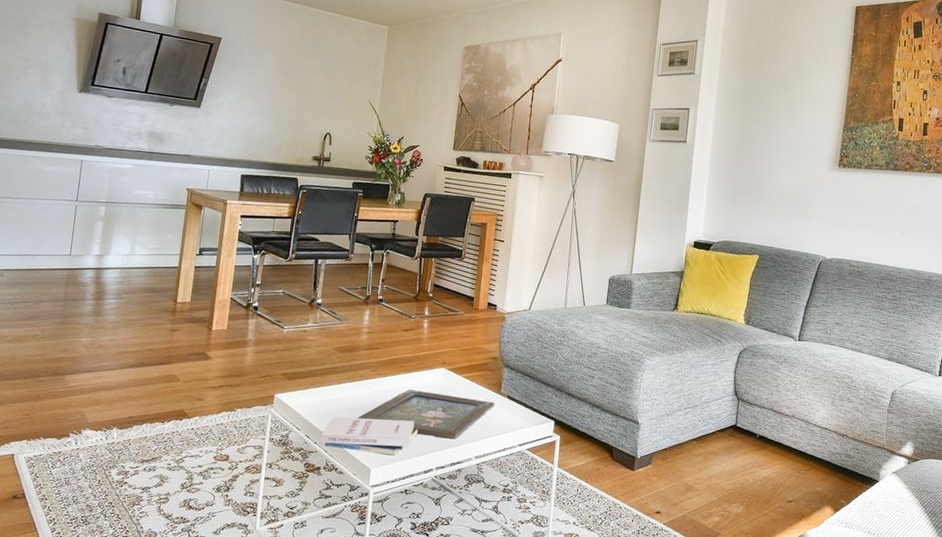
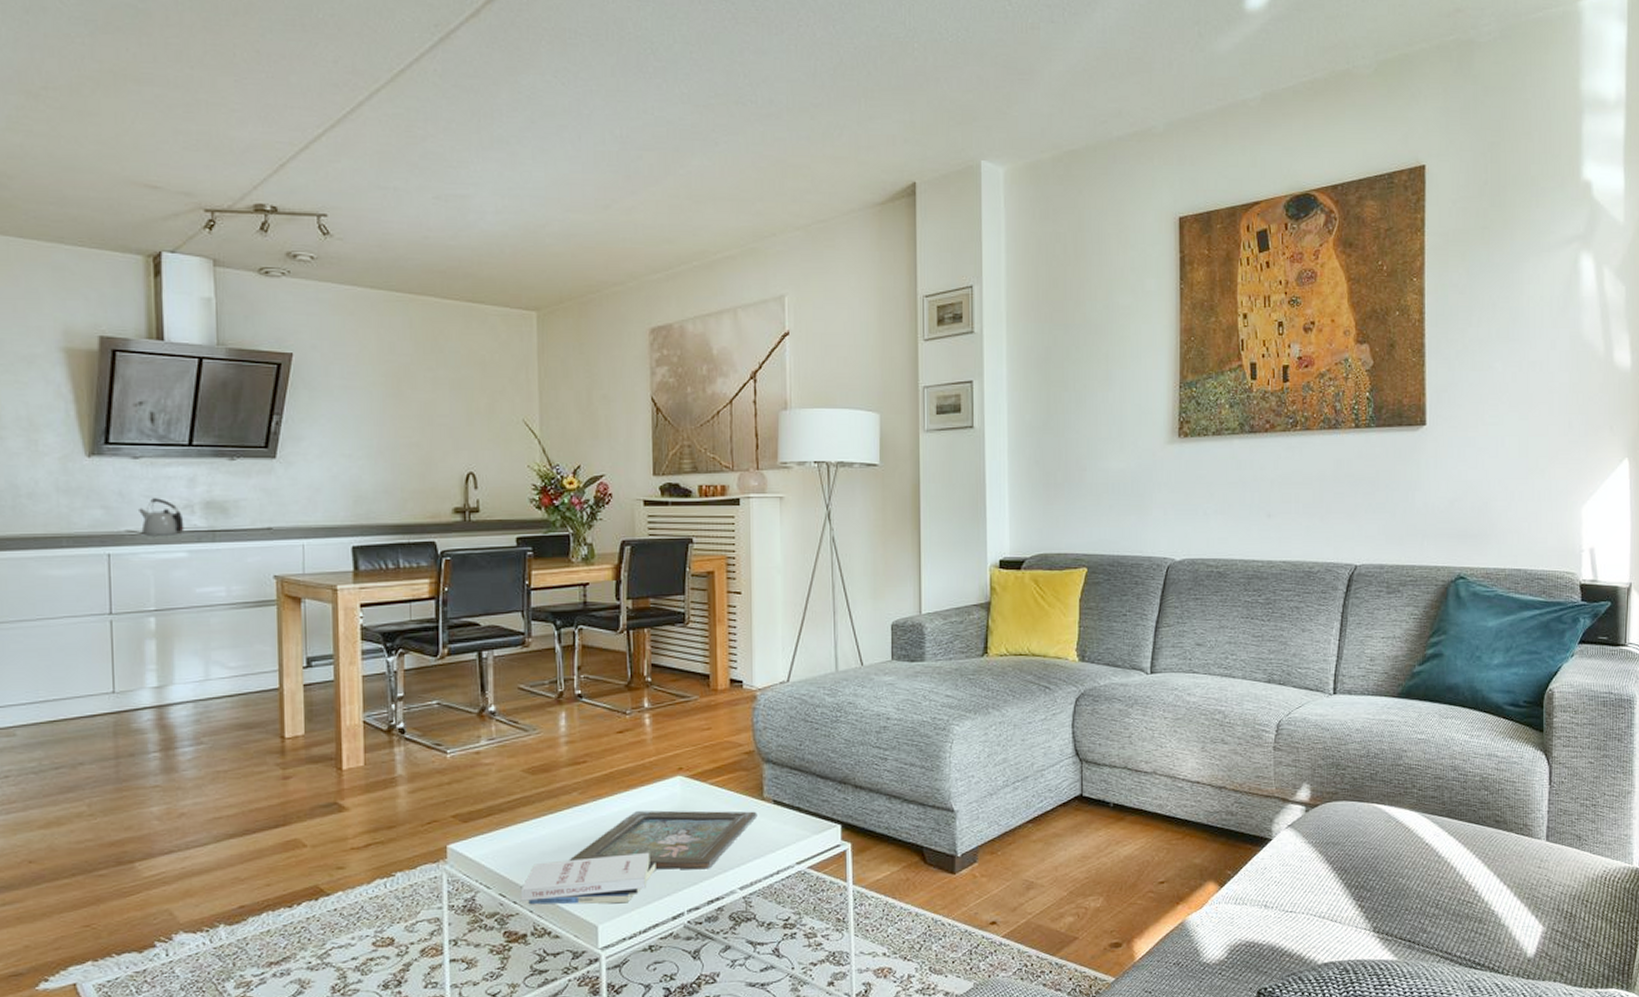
kettle: none [105,125,134,153] -> present [137,498,184,537]

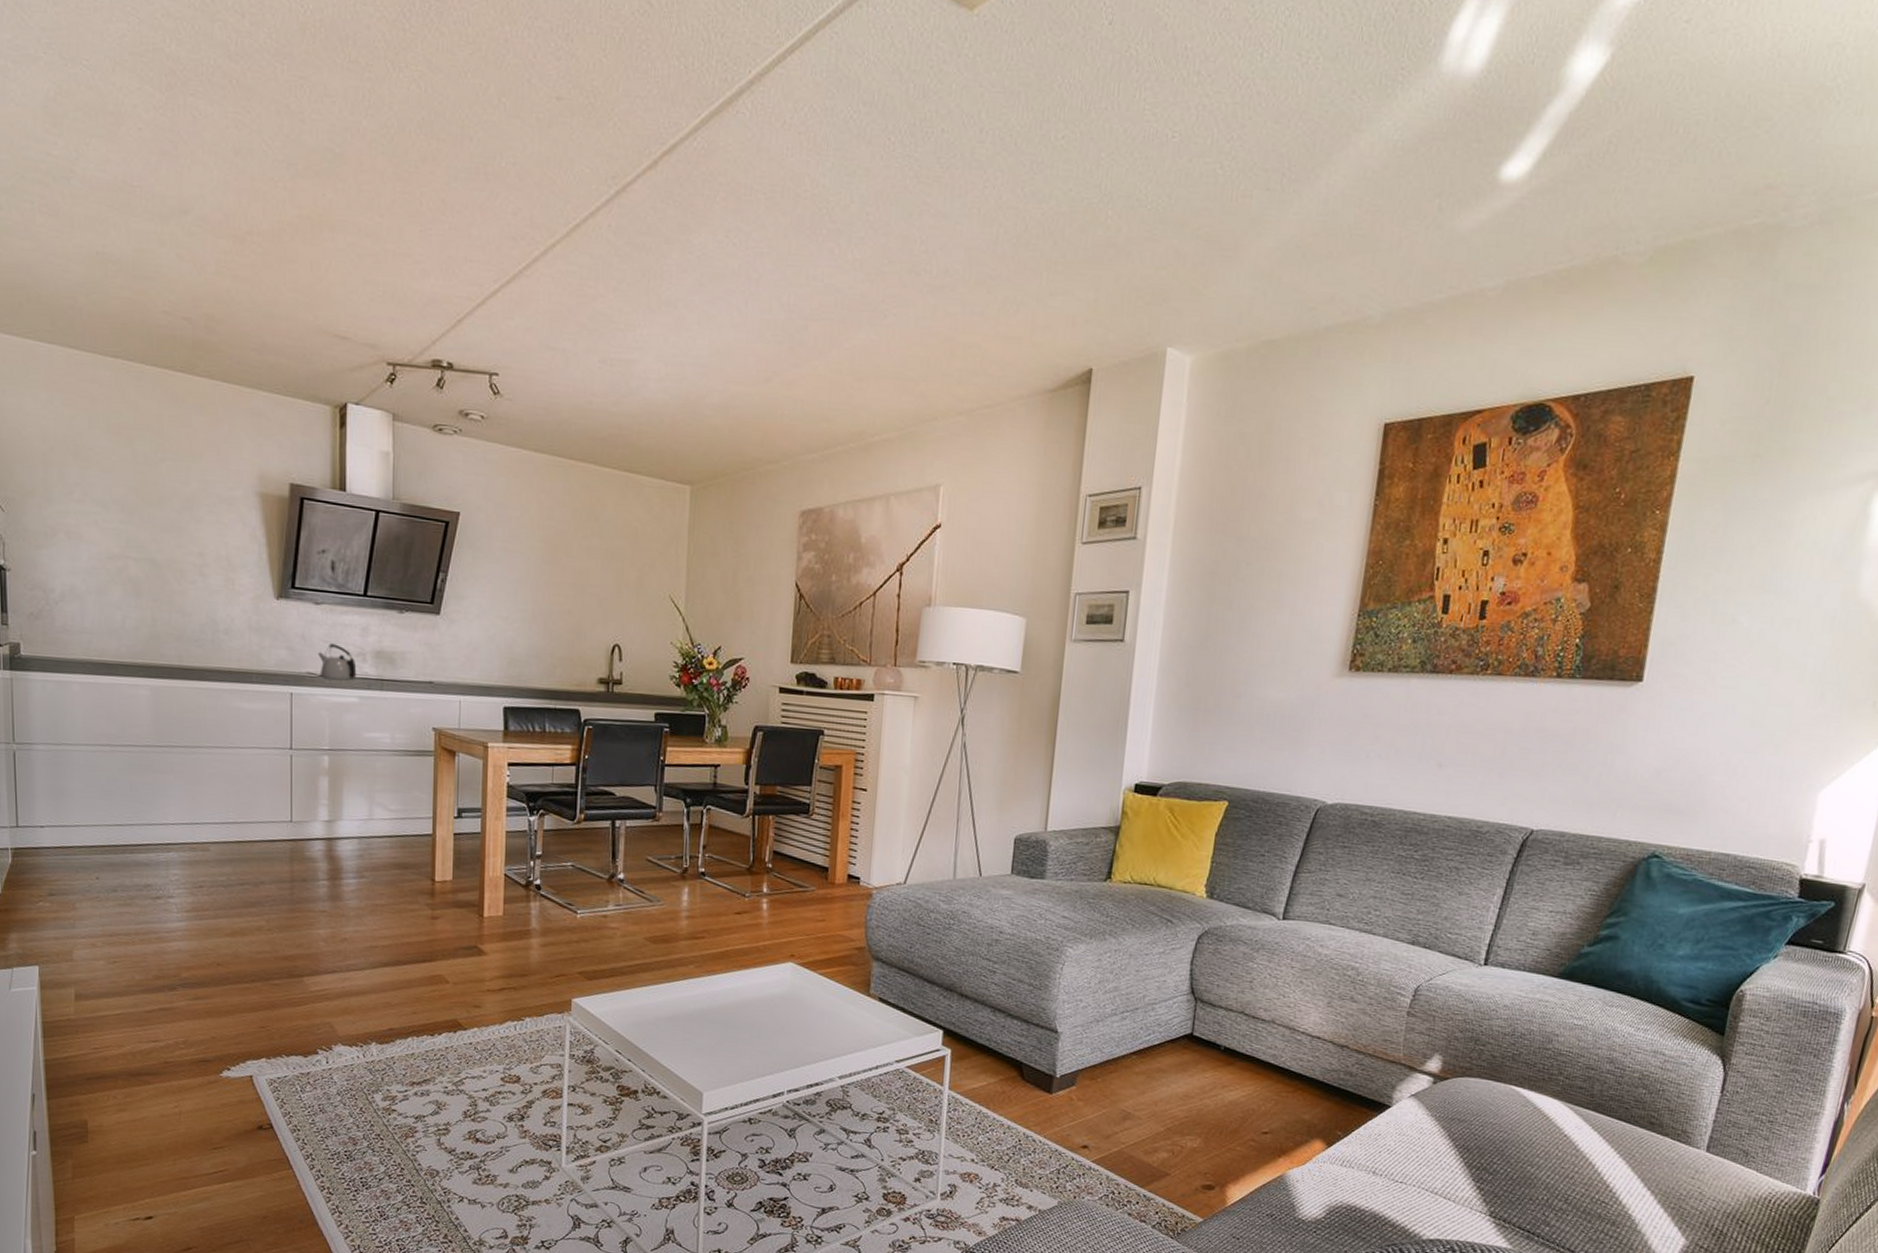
books: present [520,853,656,905] -> none [634,1026,762,1076]
decorative tray: present [569,810,757,870] -> none [681,991,862,1055]

